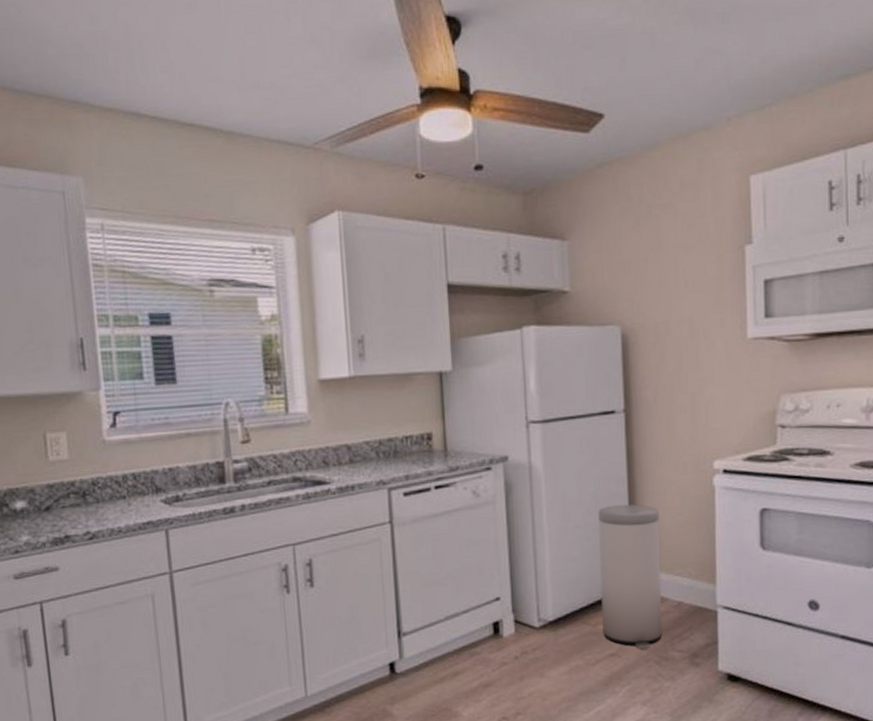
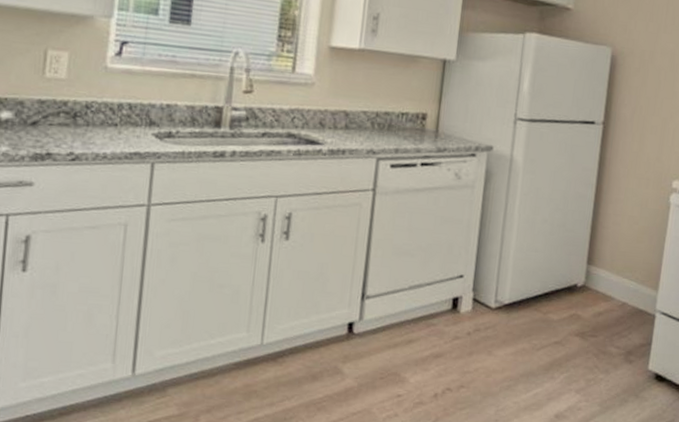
pedal bin: present [598,504,663,649] -> none [551,206,619,342]

